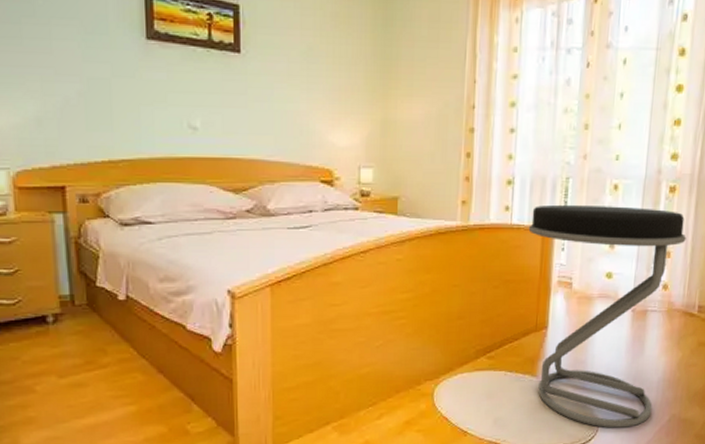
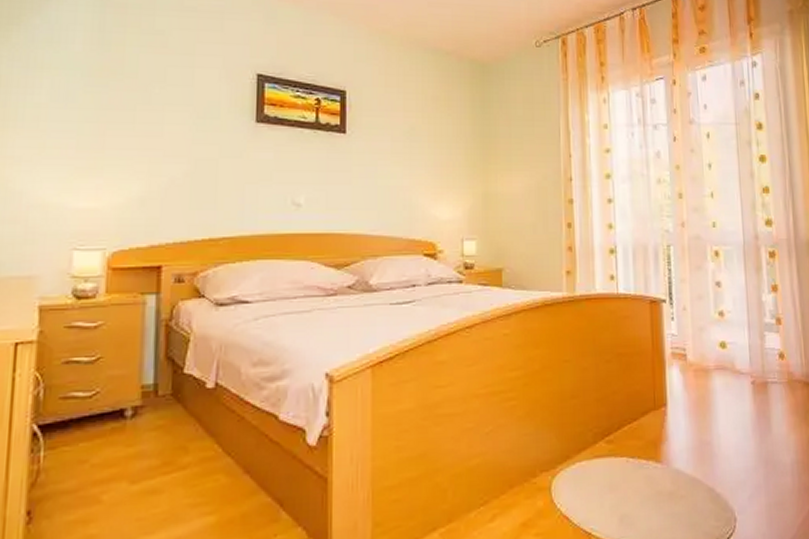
stool: present [528,204,686,428] -> none [635,272,794,523]

